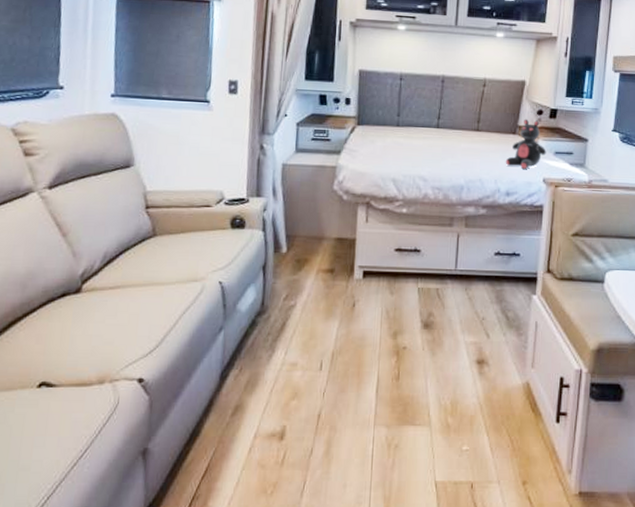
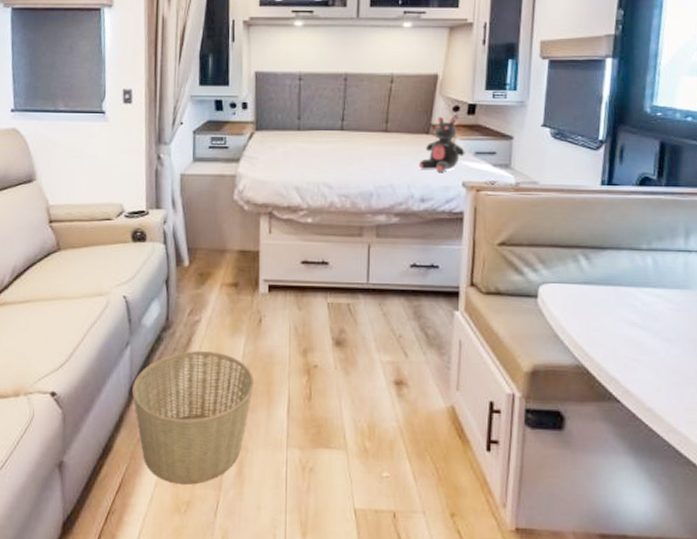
basket: none [223,335,346,466] -> present [131,351,255,485]

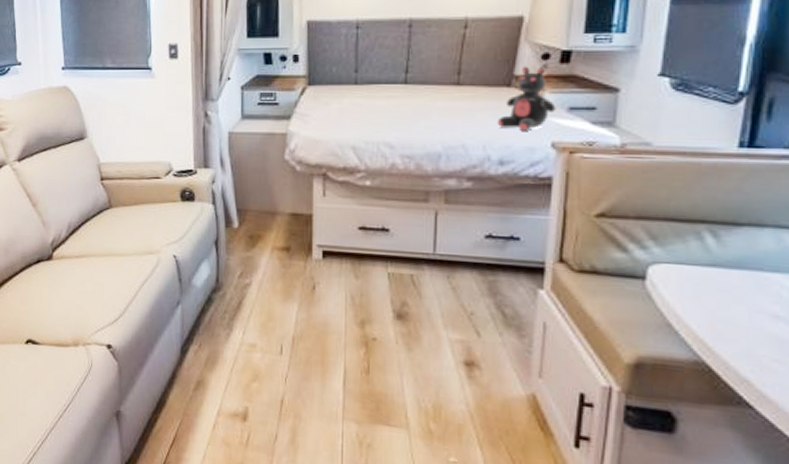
basket: present [131,351,255,485] -> none [183,314,308,447]

